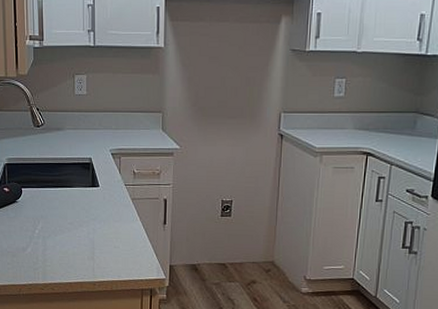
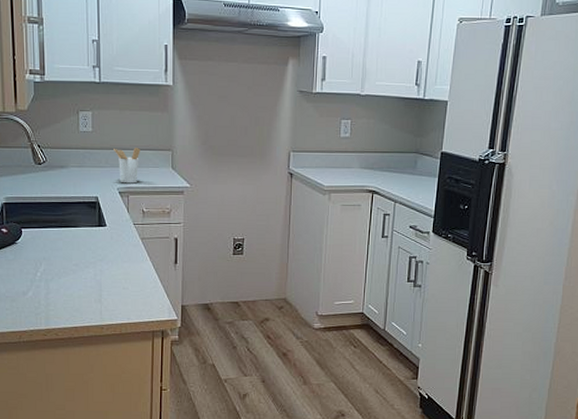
utensil holder: none [107,109,132,145] -> present [114,147,141,184]

